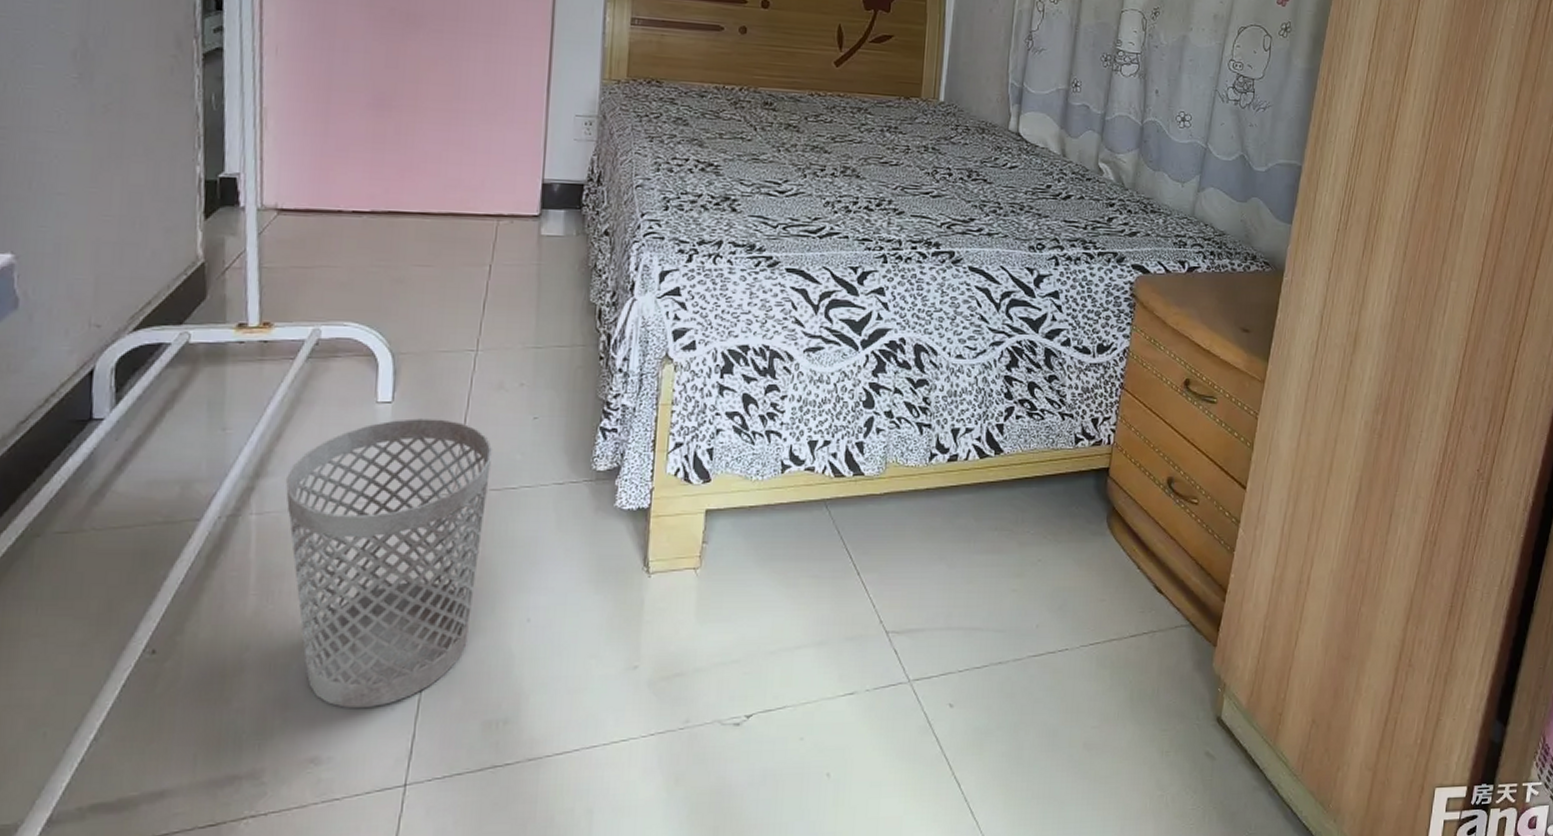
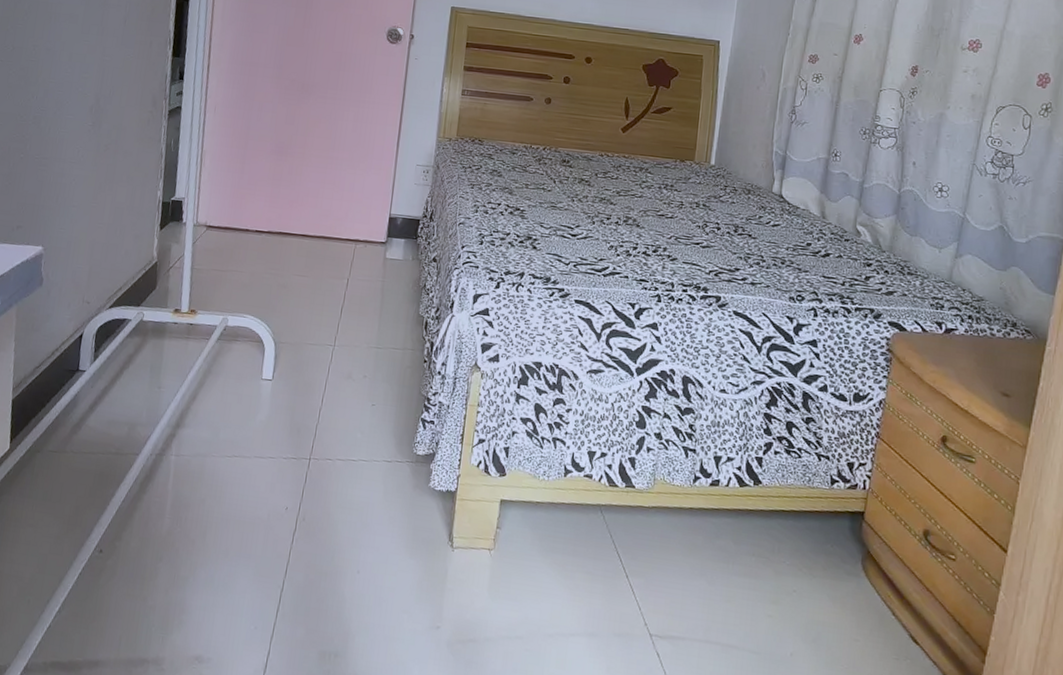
wastebasket: present [285,418,493,709] -> none [195,394,341,624]

